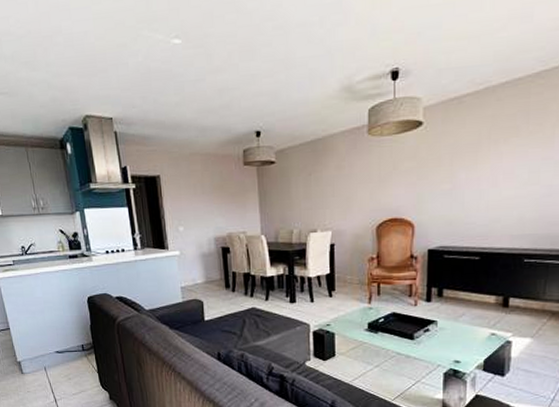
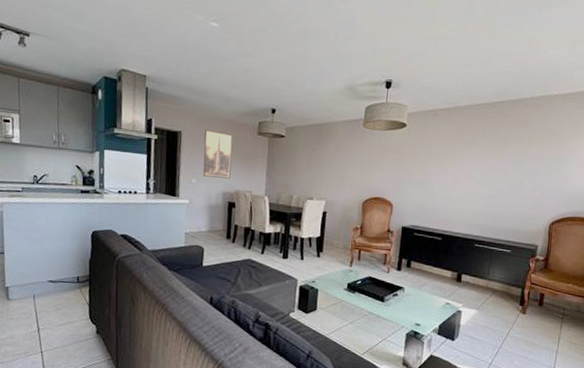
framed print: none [185,168,220,223] -> present [203,129,233,179]

